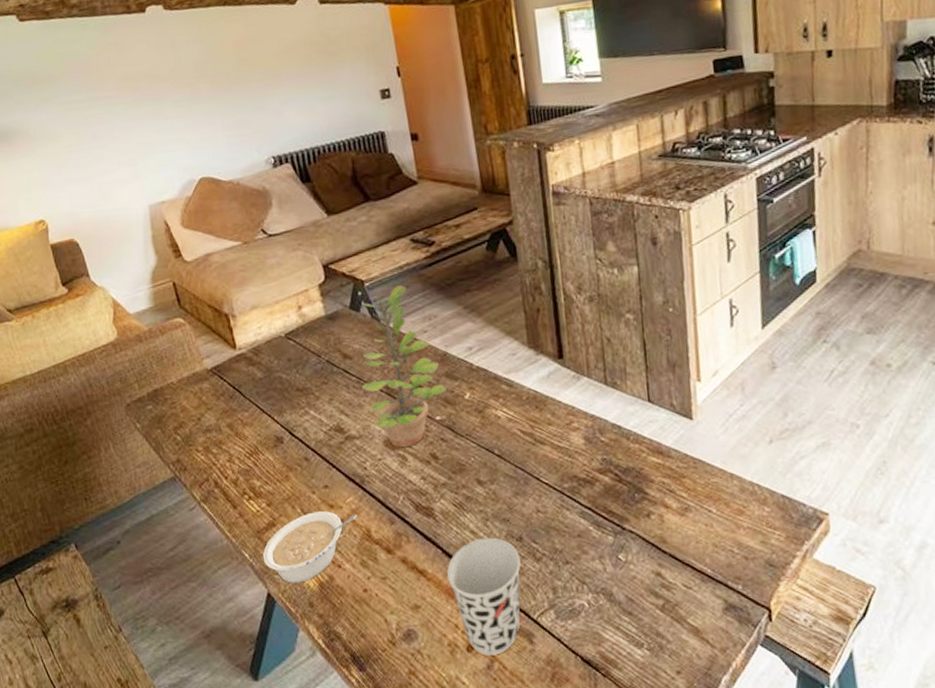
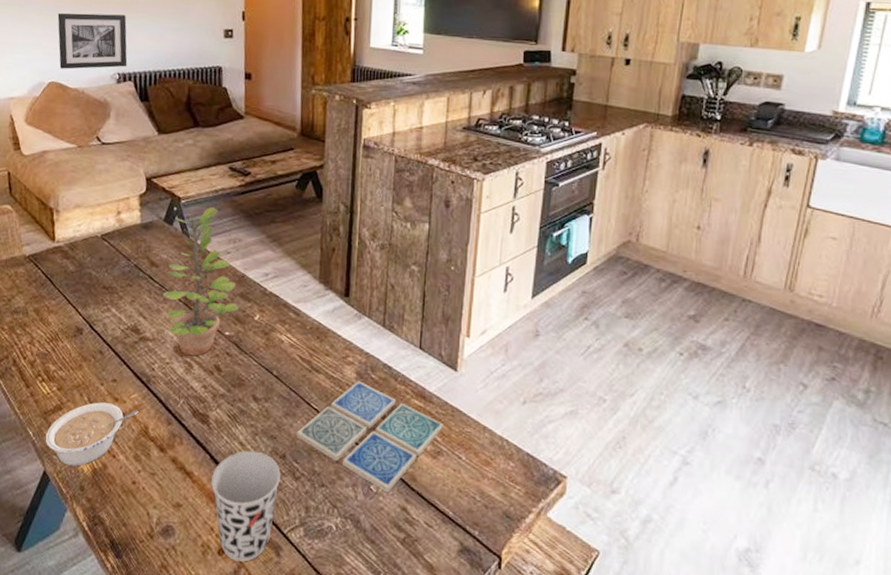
wall art: none [196,92,281,162] -> present [57,13,128,69]
drink coaster: none [529,446,687,560] -> present [295,381,443,493]

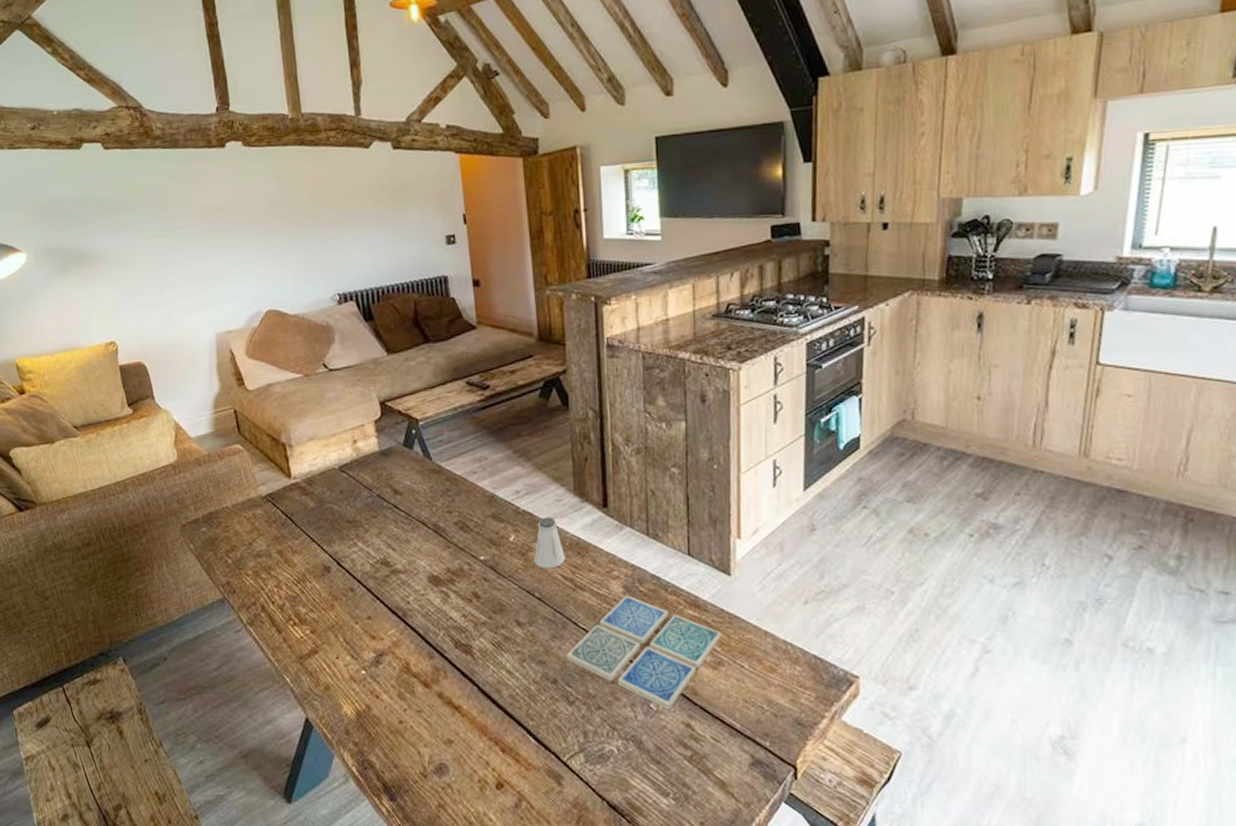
legume: present [45,402,139,467] -> none [303,642,398,710]
wall art: present [57,13,128,69] -> none [268,231,347,295]
plant: present [162,206,239,355] -> none [410,425,492,584]
cup: present [211,450,281,562] -> none [482,678,554,795]
saltshaker: none [276,300,305,350] -> present [534,517,565,569]

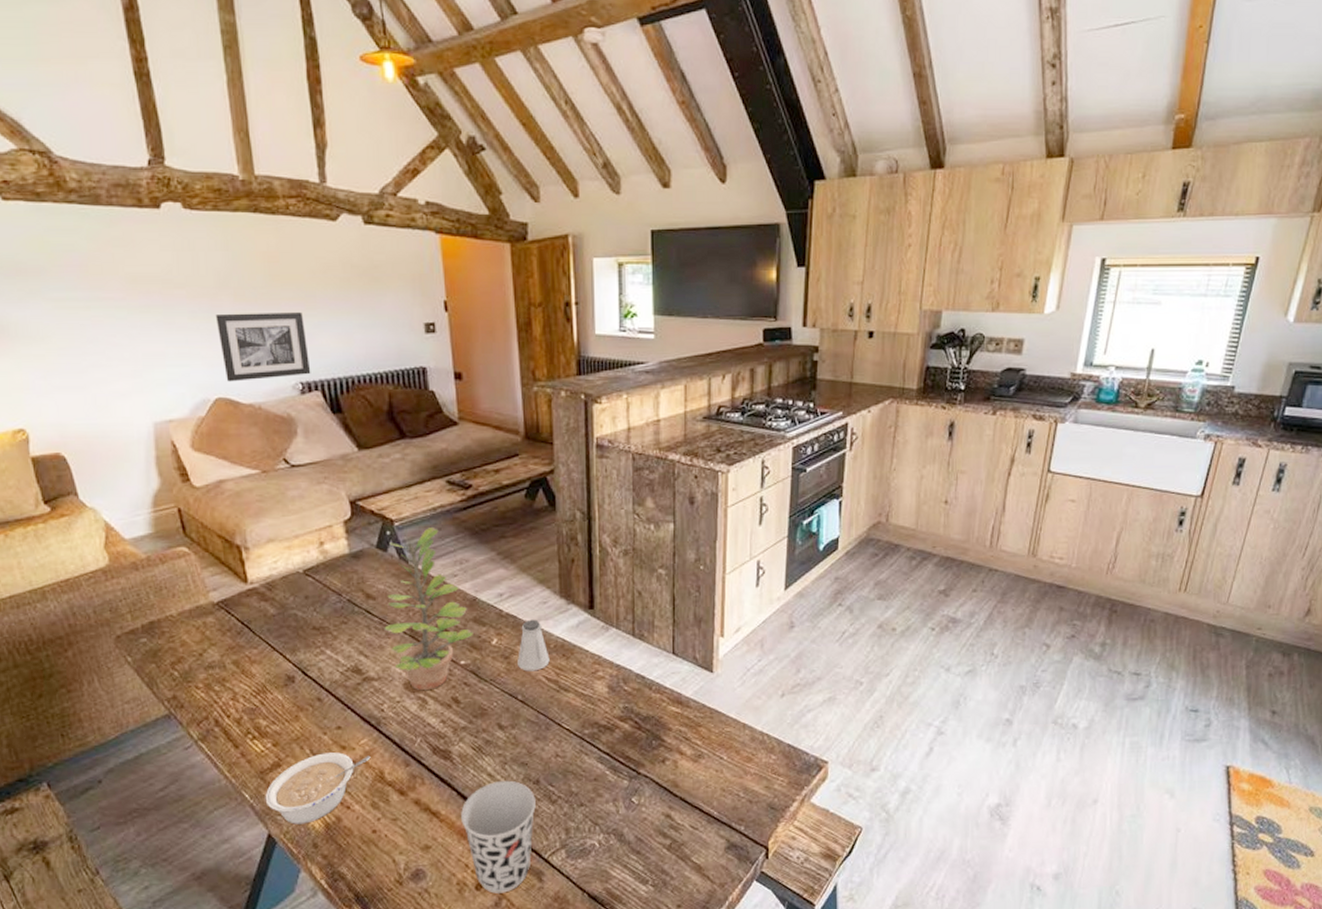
wall art: none [268,231,347,295] -> present [215,312,311,382]
legume: none [303,642,398,710] -> present [265,752,371,824]
plant: none [410,425,492,584] -> present [384,526,473,690]
cup: none [482,678,554,795] -> present [461,780,536,894]
drink coaster: present [565,595,722,710] -> none [548,695,703,803]

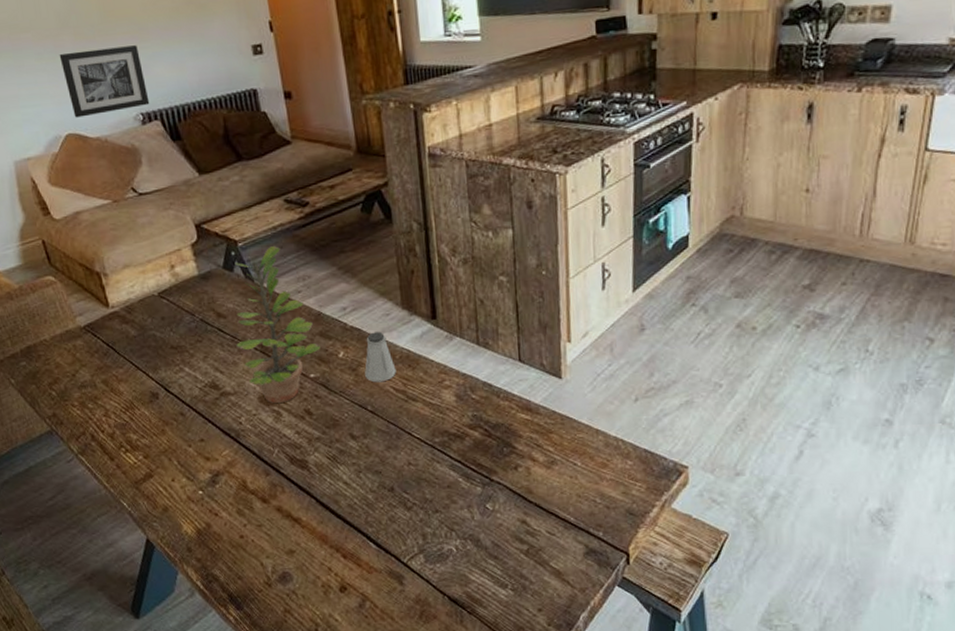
legume: present [265,752,371,824] -> none [141,463,233,530]
cup: present [461,780,536,894] -> none [321,488,392,596]

